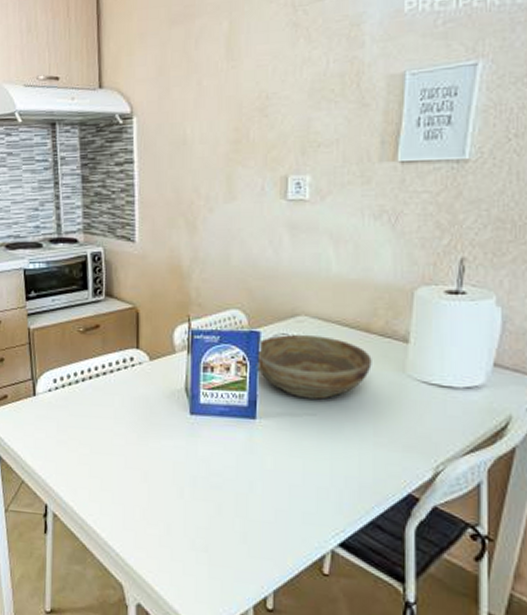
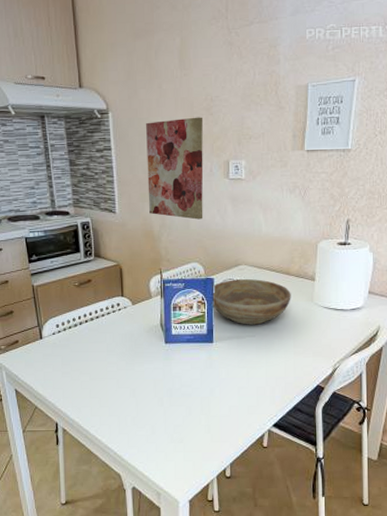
wall art: none [177,119,254,253] -> present [146,117,204,220]

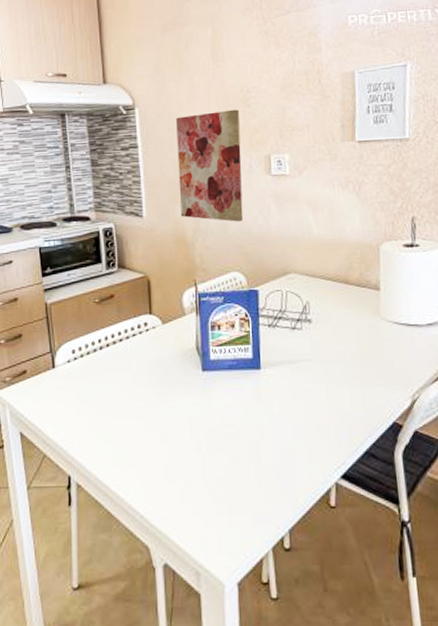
bowl: present [211,279,291,325] -> none [256,290,353,346]

